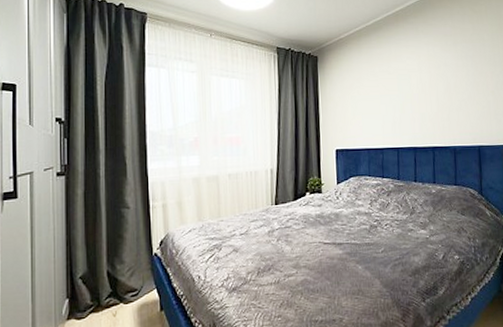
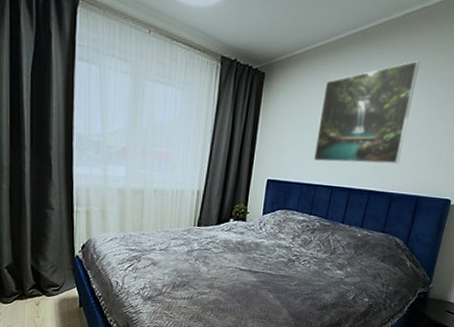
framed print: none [372,31,454,127] -> present [314,61,420,164]

